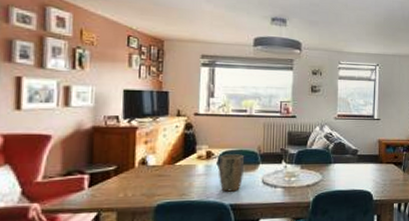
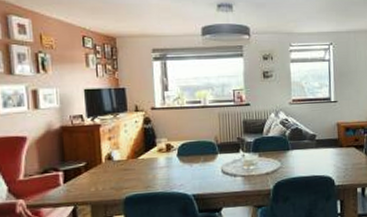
plant pot: present [219,154,244,192] -> none [179,145,203,183]

